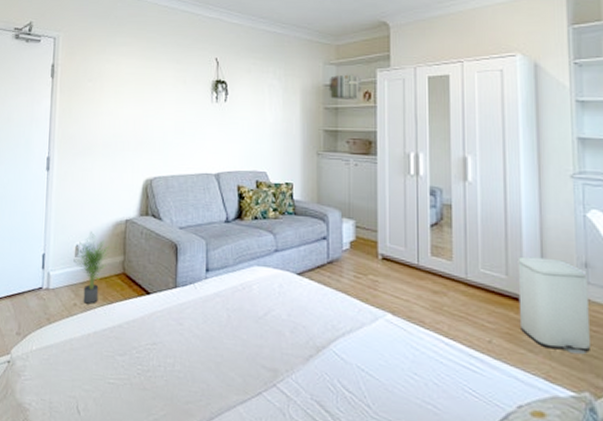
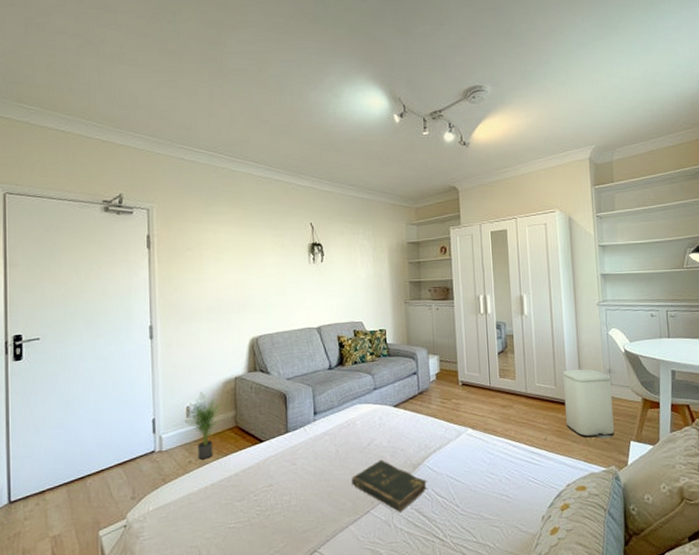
bible: none [243,334,334,401] -> present [352,460,428,512]
books: present [330,74,359,100] -> none [412,232,437,255]

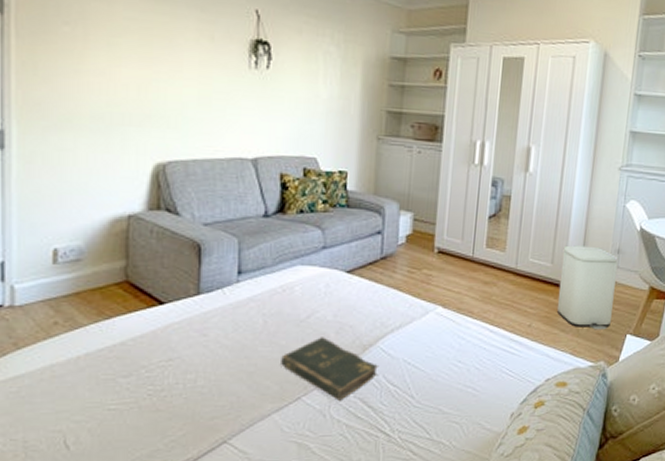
potted plant: present [185,392,221,460] -> none [51,230,105,321]

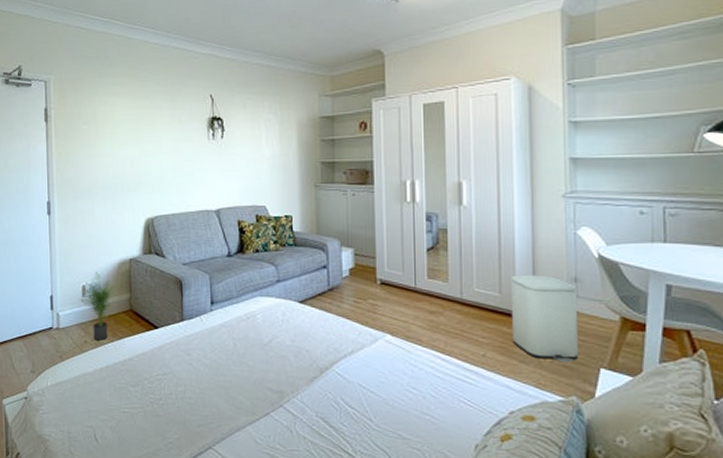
potted plant: none [51,230,105,321] -> present [81,271,115,341]
bible: present [281,337,380,401] -> none [250,359,337,419]

